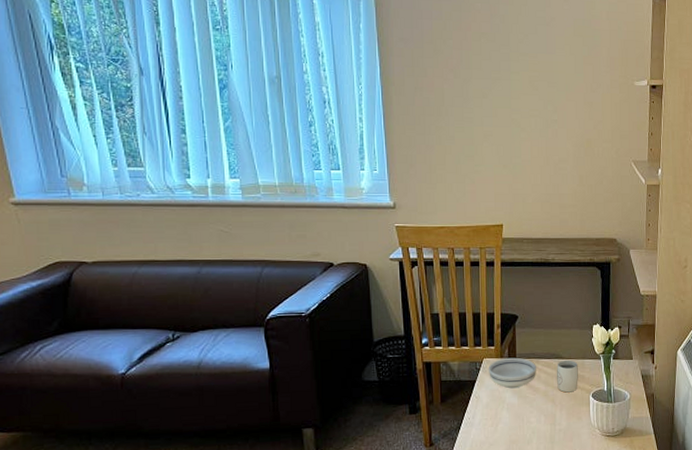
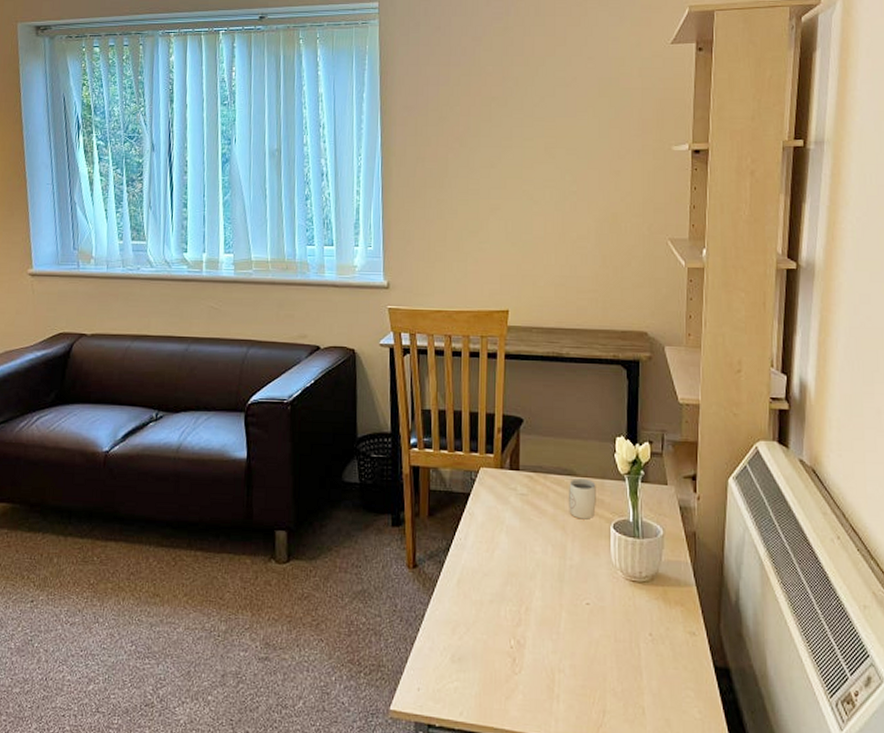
bowl: present [489,357,536,388] -> none [486,469,544,507]

